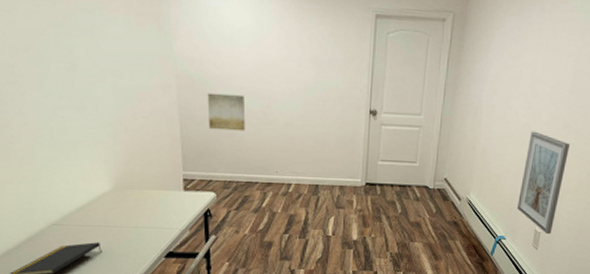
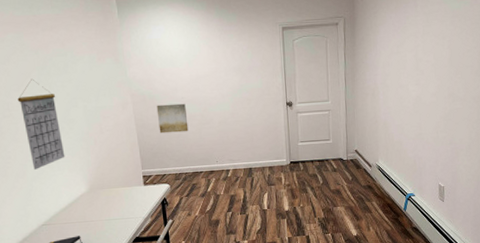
calendar: none [26,37,86,155] -> present [17,78,65,170]
picture frame: present [517,131,571,235] -> none [420,102,458,188]

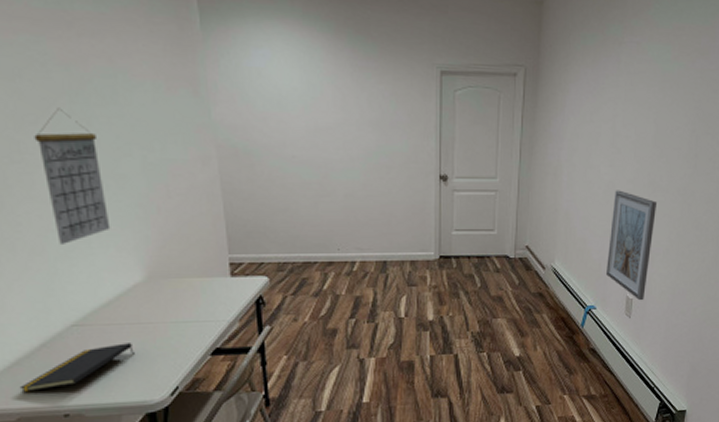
wall art: present [156,103,189,134] -> none [254,164,300,205]
picture frame: none [420,102,458,188] -> present [606,190,658,301]

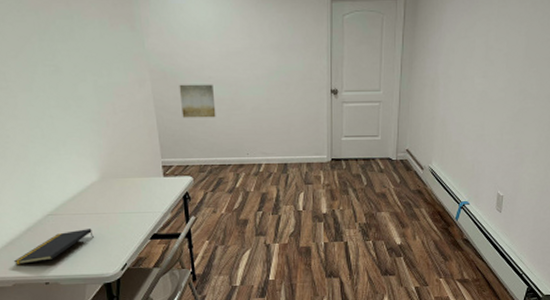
calendar: present [34,107,111,244] -> none [15,44,73,152]
wall art: none [254,164,300,205] -> present [179,84,216,118]
picture frame: present [606,190,658,301] -> none [479,98,528,198]

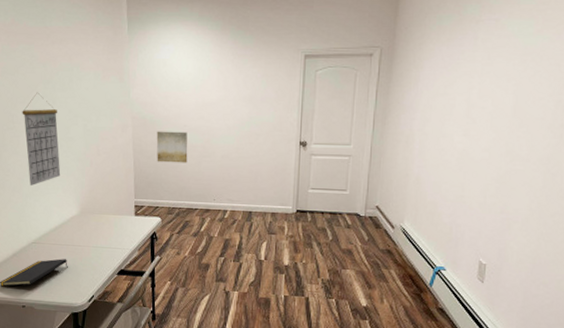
calendar: none [15,44,73,152] -> present [22,92,61,185]

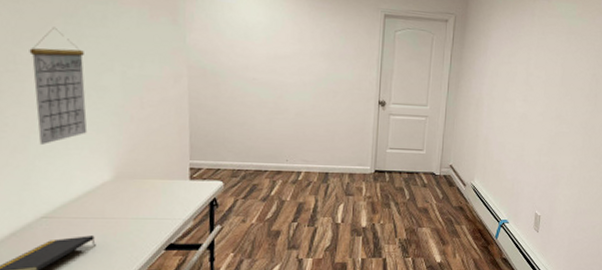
wall art: present [156,131,188,163] -> none [218,83,257,121]

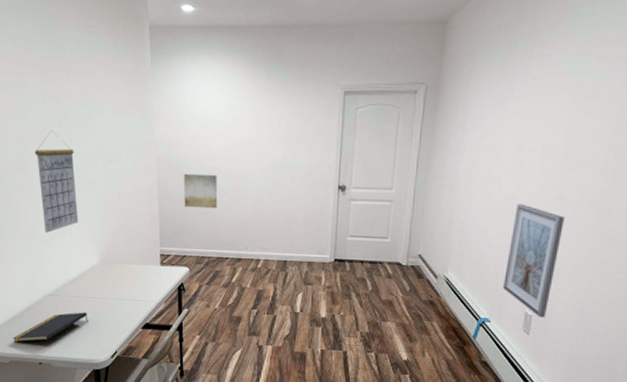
wall art: none [218,83,257,121] -> present [183,173,218,209]
picture frame: none [518,121,563,218] -> present [503,203,566,318]

